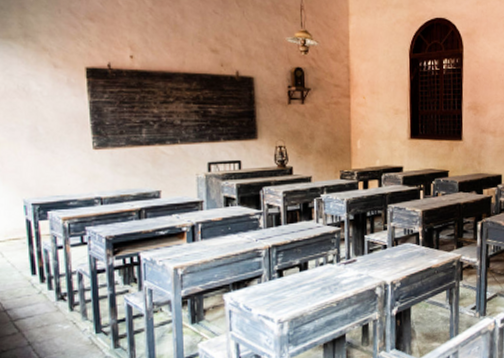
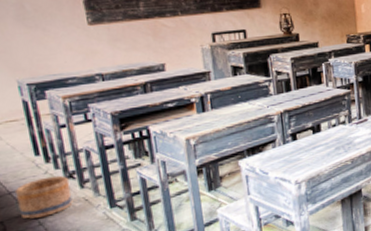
basket: none [9,296,62,338] -> present [14,175,73,219]

